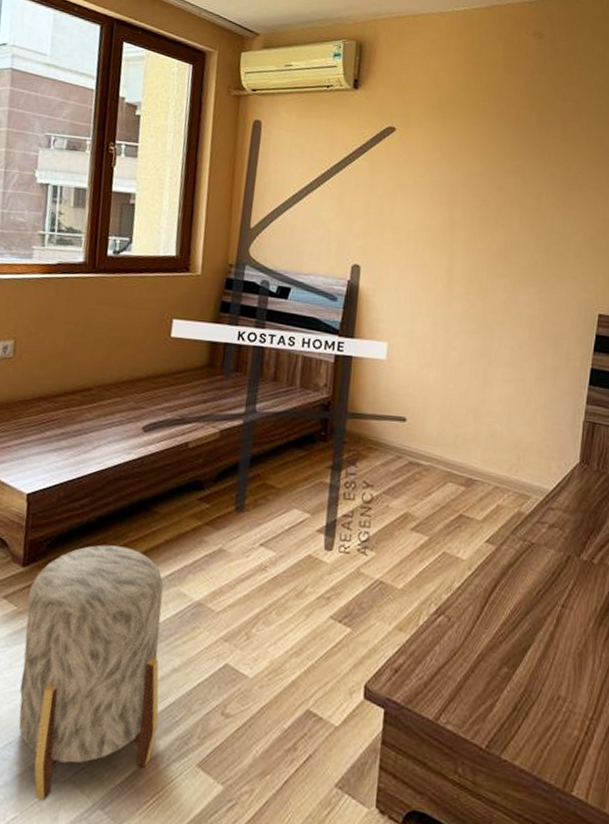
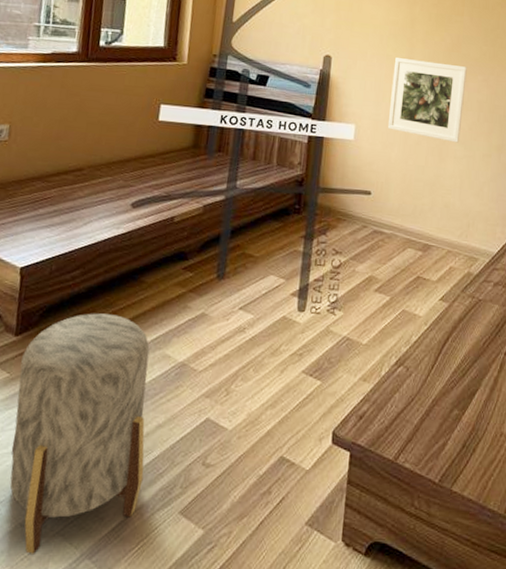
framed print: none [425,267,516,364] -> present [388,58,467,143]

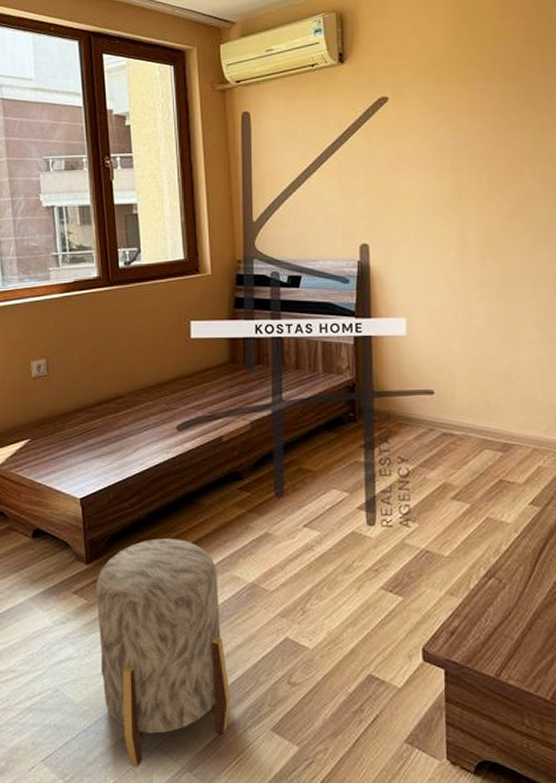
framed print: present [388,58,467,143] -> none [443,234,535,325]

